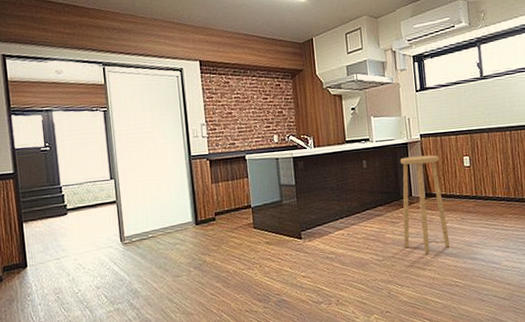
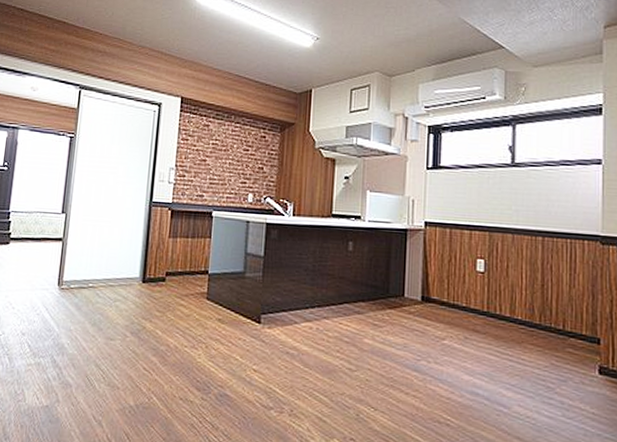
stool: present [400,155,450,254] -> none [384,246,446,375]

